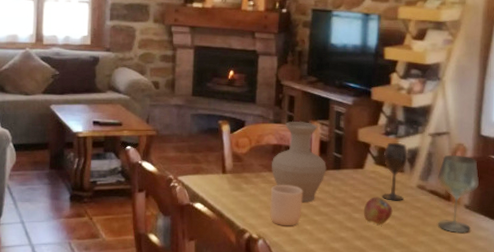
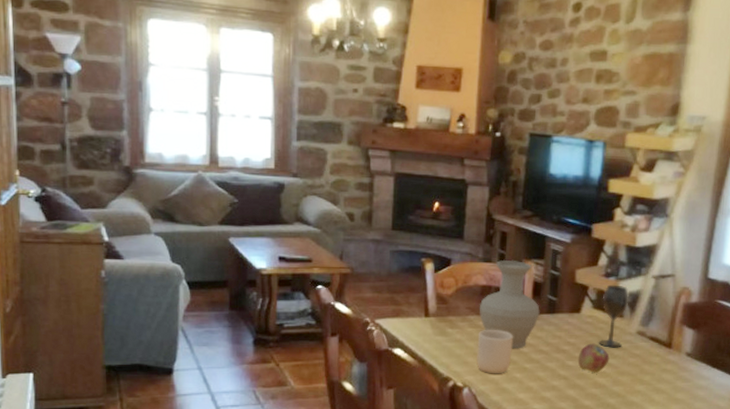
wine glass: present [438,154,480,234] -> none [657,299,704,383]

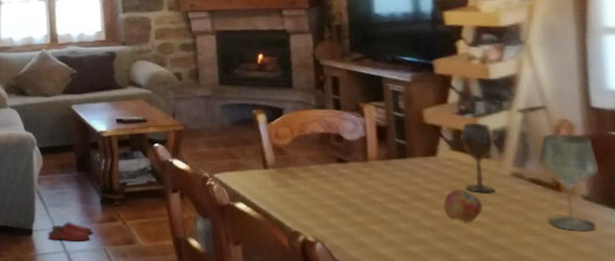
slippers: none [190,361,242,384] -> present [47,221,93,243]
mug: present [476,329,513,374] -> none [323,178,365,227]
vase: present [479,259,540,349] -> none [319,104,389,199]
wine glass: none [657,299,704,383] -> present [538,133,600,232]

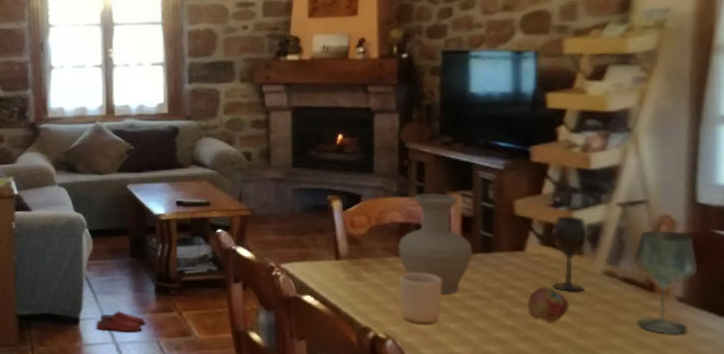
vase: none [319,104,389,199] -> present [397,192,473,295]
mug: none [323,178,365,227] -> present [399,272,442,324]

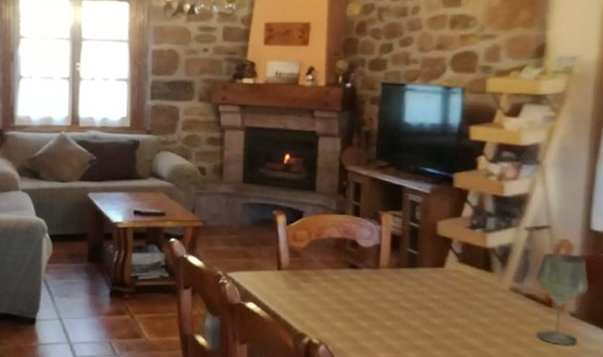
slippers: present [95,310,145,333] -> none [51,312,99,334]
vase: present [397,192,473,295] -> none [333,211,399,305]
mug: present [399,272,442,324] -> none [333,283,371,332]
fruit: present [527,287,570,323] -> none [444,300,480,333]
wine glass: present [551,216,587,292] -> none [466,237,498,306]

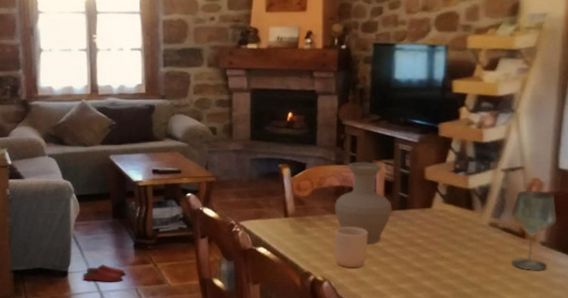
slippers: none [51,312,99,334] -> present [82,263,125,283]
vase: none [333,211,399,305] -> present [334,161,392,244]
mug: none [333,283,371,332] -> present [334,226,368,268]

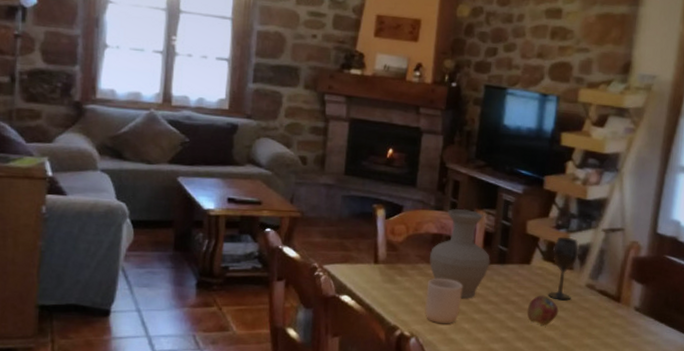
slippers: present [82,263,125,283] -> none [127,303,182,327]
fruit: none [432,236,463,264] -> present [527,295,559,325]
wine glass: none [451,179,479,240] -> present [547,236,579,301]
wine glass: present [511,190,557,271] -> none [605,252,652,337]

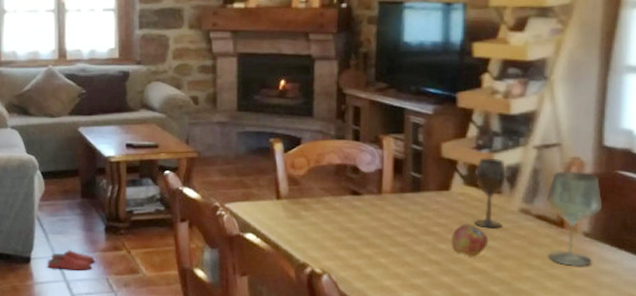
slippers: none [127,303,182,327] -> present [46,249,95,272]
mug: present [425,278,463,324] -> none [335,210,374,259]
vase: present [429,208,490,299] -> none [334,135,403,232]
wine glass: none [605,252,652,337] -> present [547,171,603,267]

